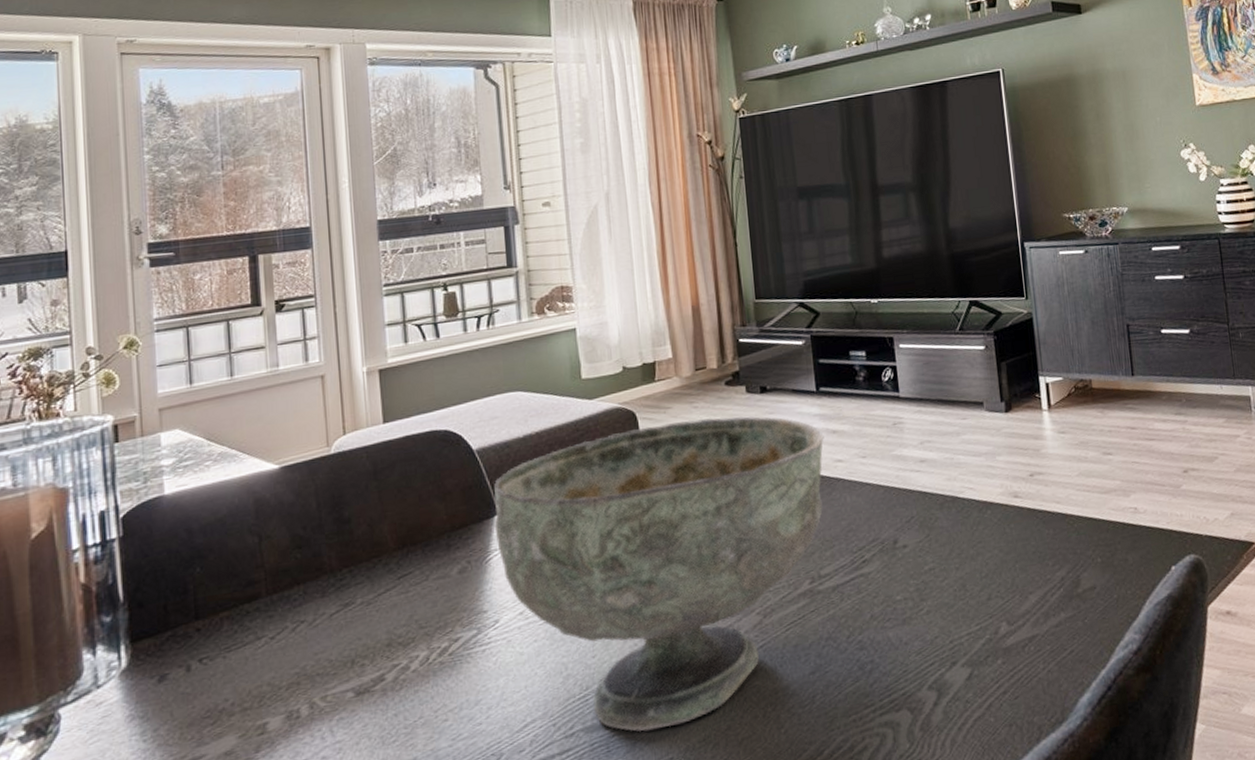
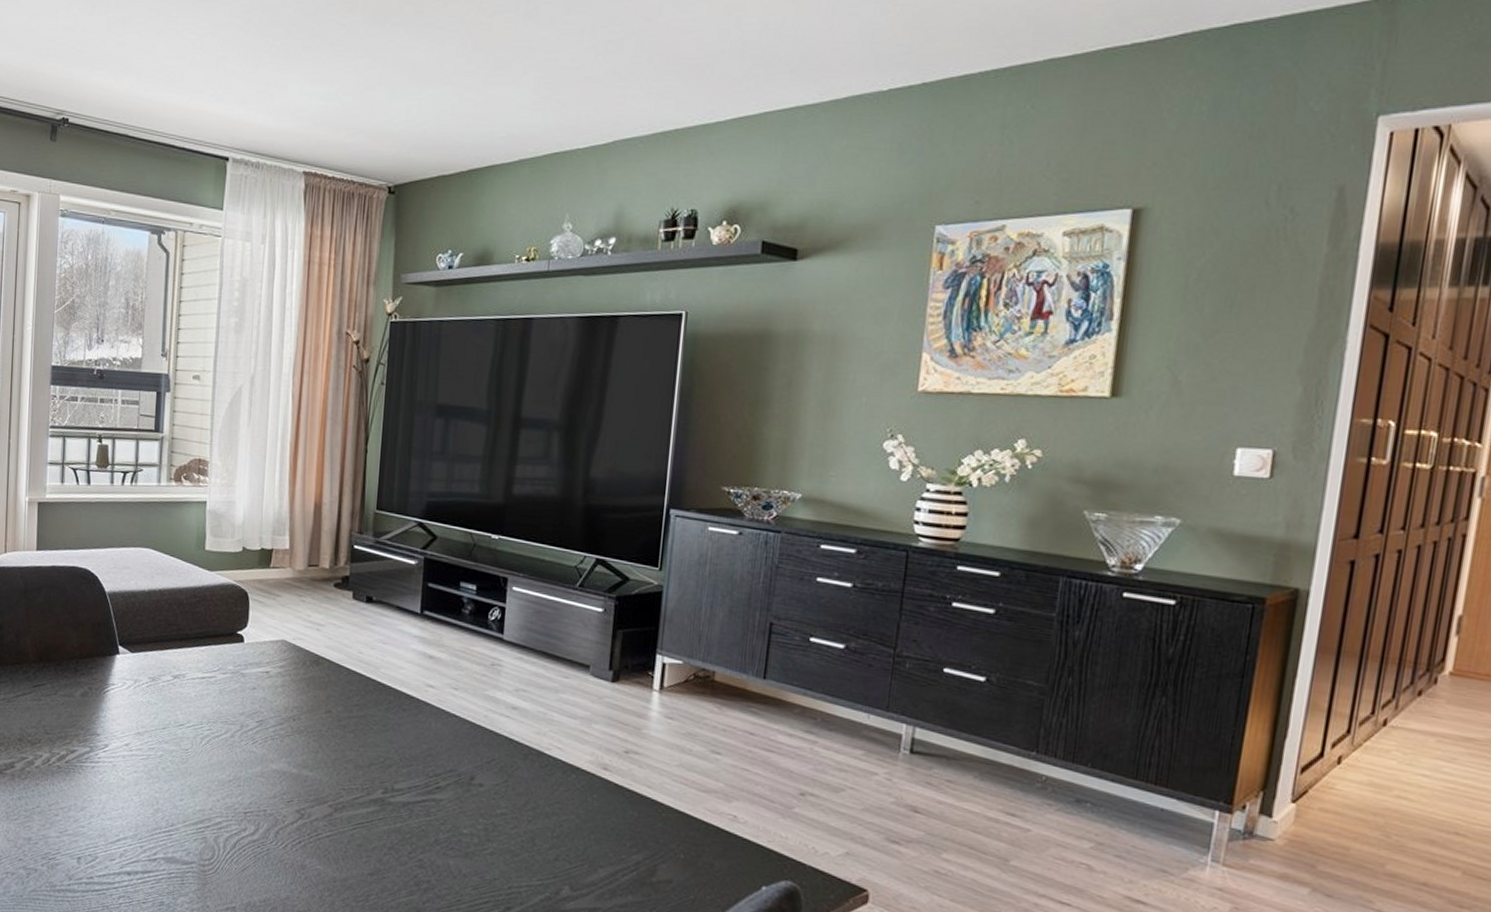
decorative bowl: present [494,416,824,732] -> none [114,607,420,881]

